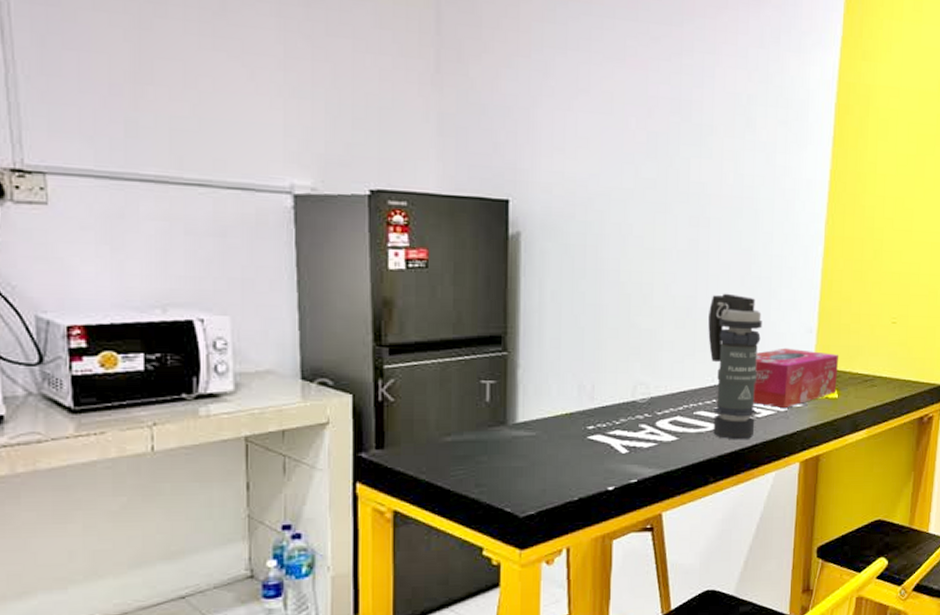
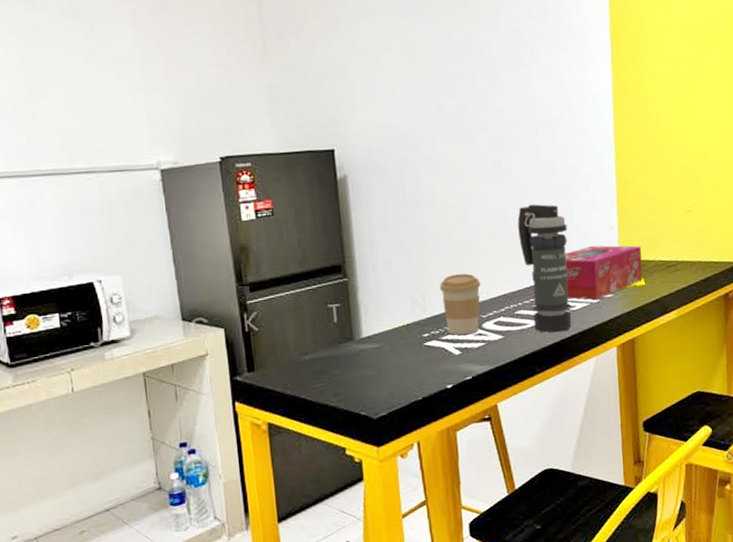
coffee cup: none [613,362,659,432] -> present [440,273,481,335]

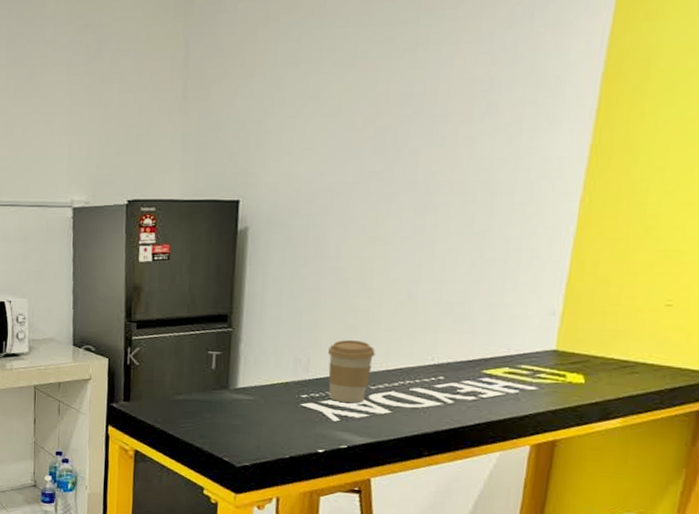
smoke grenade: present [517,204,572,333] -> none [430,276,494,419]
tissue box: present [565,245,643,300] -> none [478,330,590,391]

